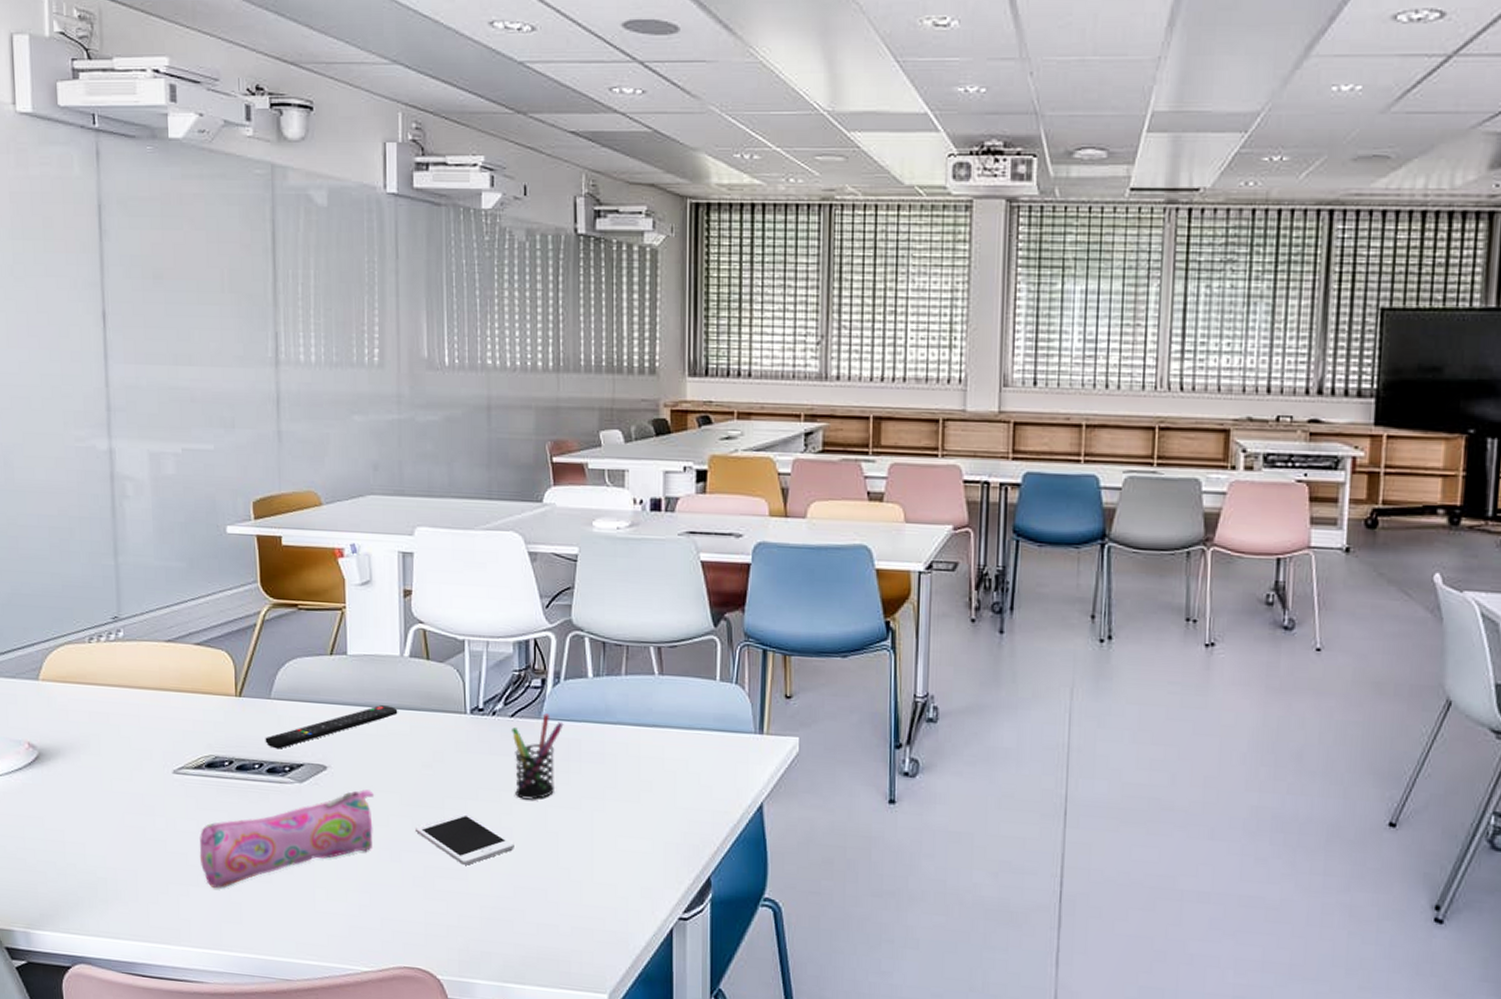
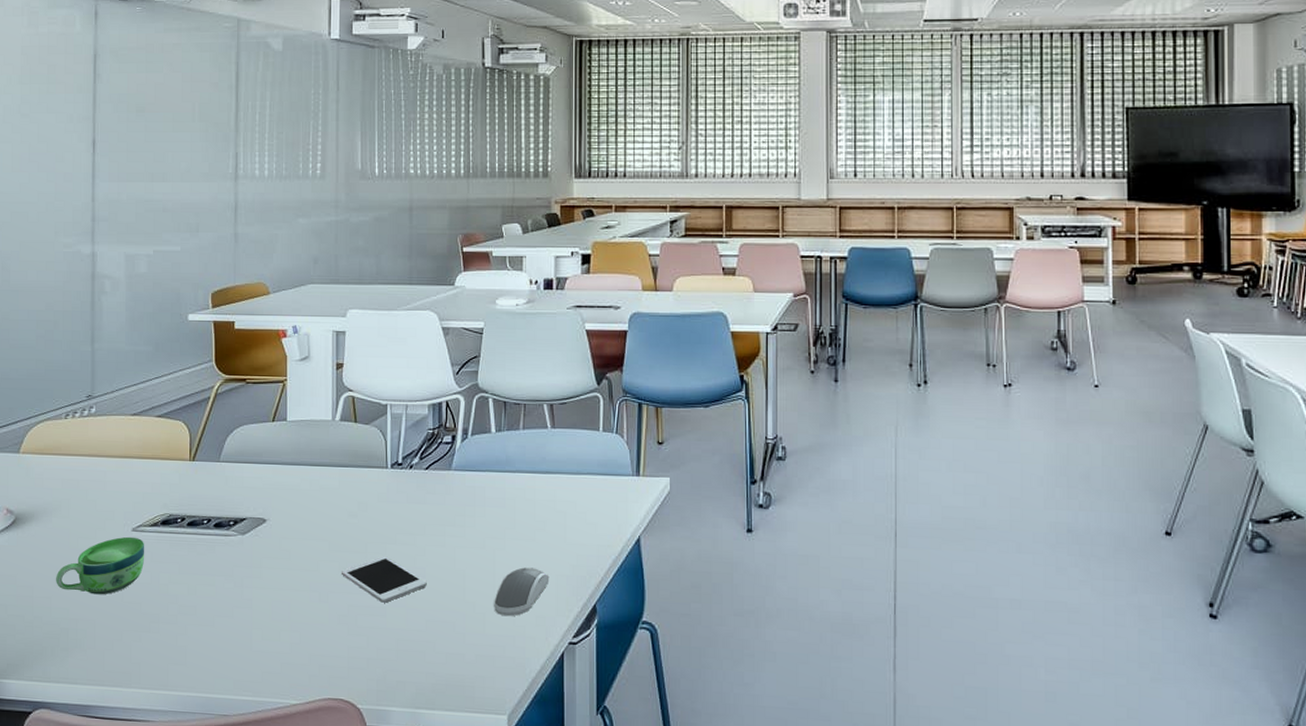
cup: none [89,779,189,843] -> present [56,536,145,595]
pencil case: present [199,789,375,888] -> none [152,539,307,633]
remote control: present [265,705,398,749] -> none [213,464,329,506]
pen holder: present [512,713,564,800] -> none [426,465,471,542]
computer mouse: none [592,832,657,886] -> present [494,567,550,617]

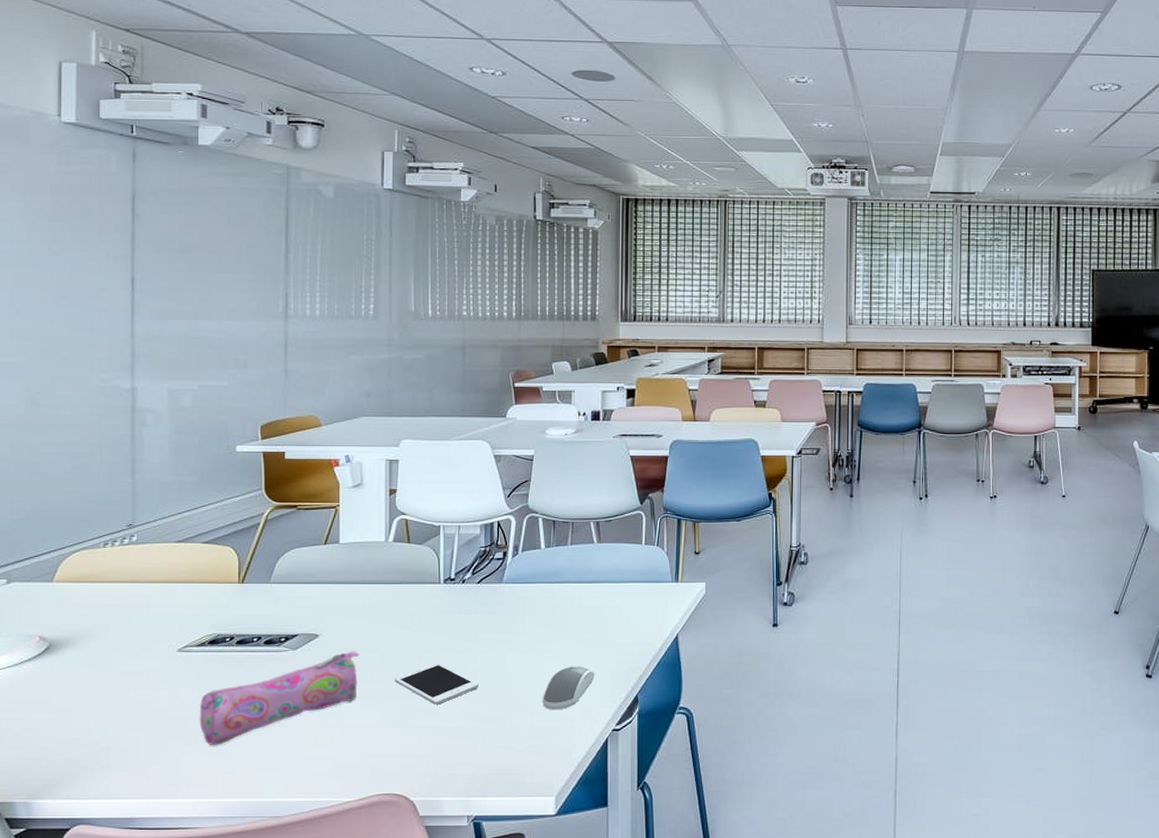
cup: present [56,536,145,595] -> none [95,657,192,713]
pencil case: none [152,539,307,633] -> present [199,651,360,745]

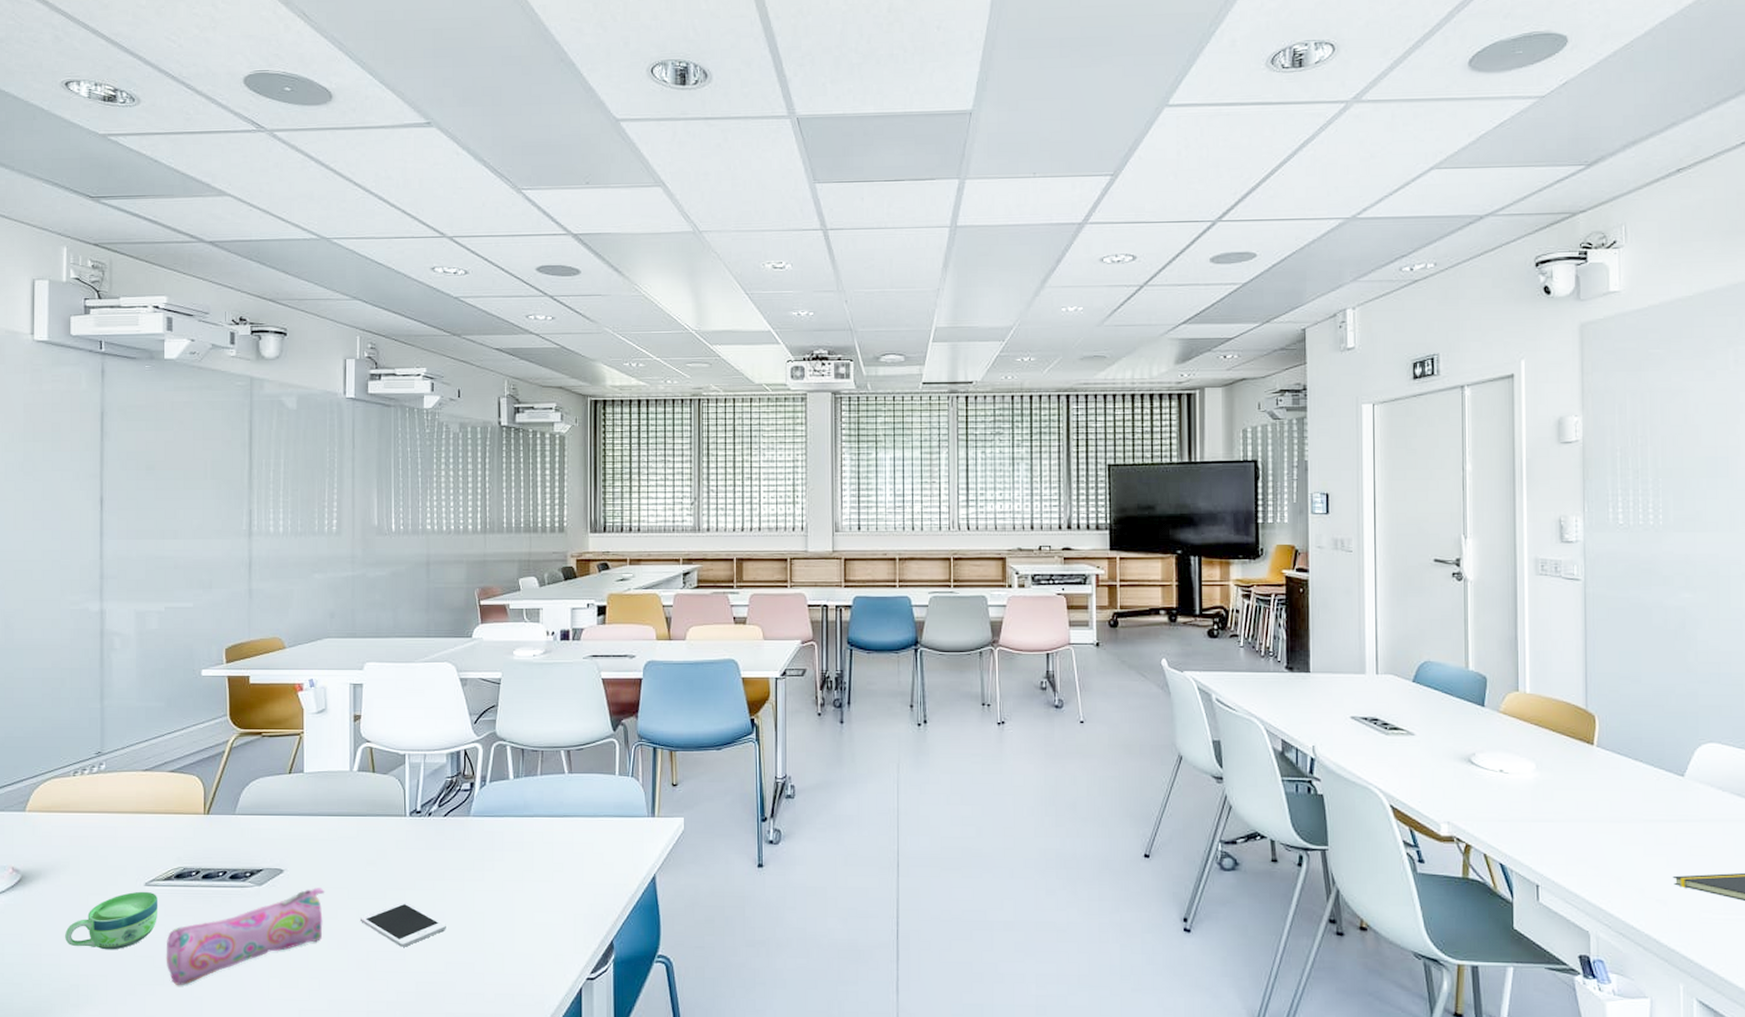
cup: none [95,657,192,713] -> present [65,891,159,950]
computer mouse: present [543,666,595,710] -> none [513,908,568,956]

